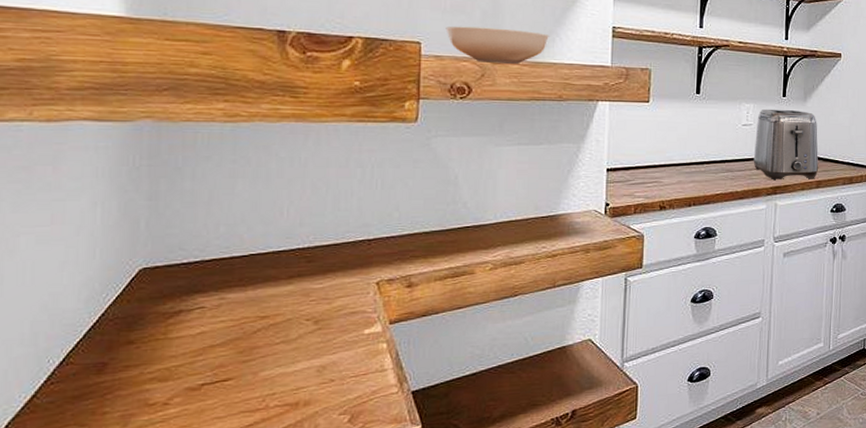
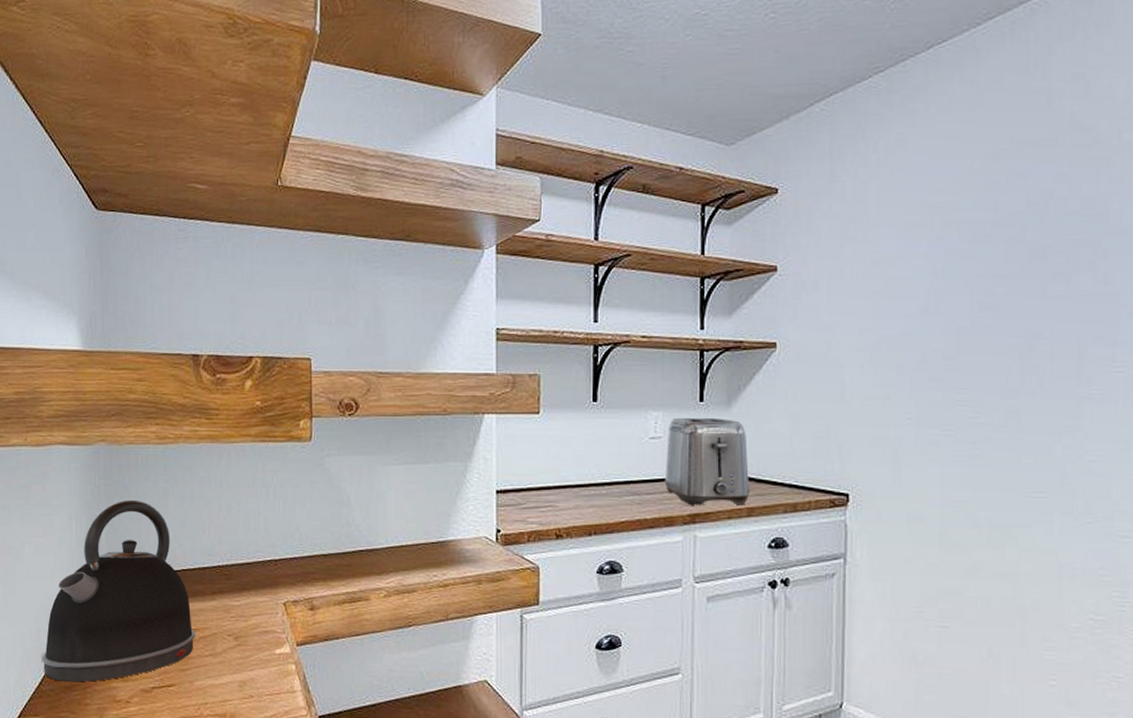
kettle: none [37,181,264,391] -> present [41,499,195,682]
bowl: present [445,26,551,64] -> none [332,338,432,376]

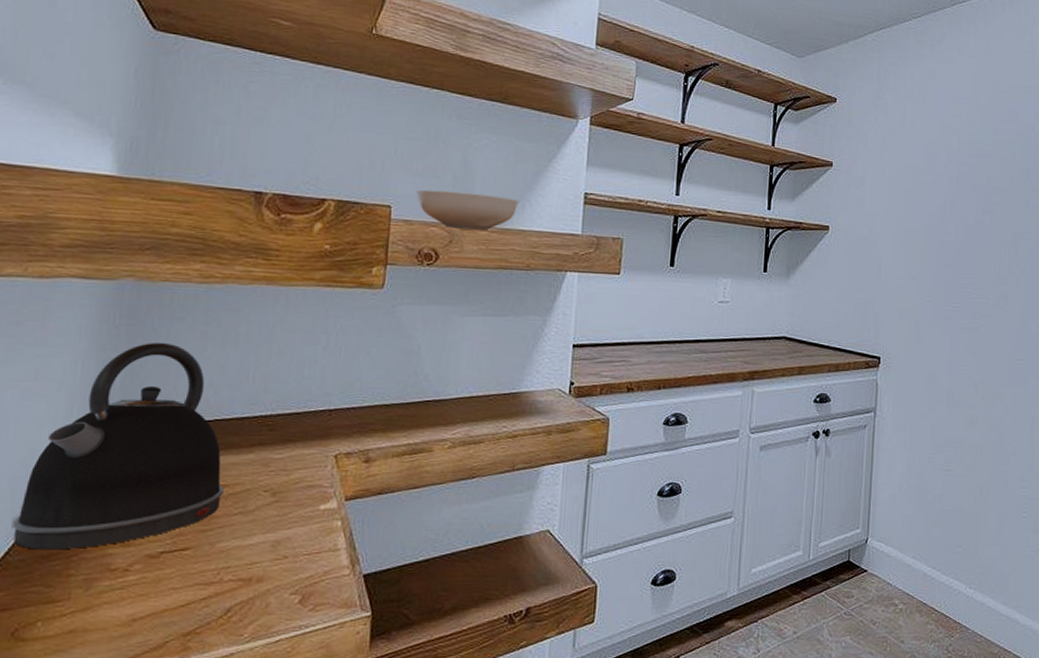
bowl: none [332,338,432,376] -> present [416,189,521,230]
toaster: present [664,417,749,506] -> none [729,284,802,365]

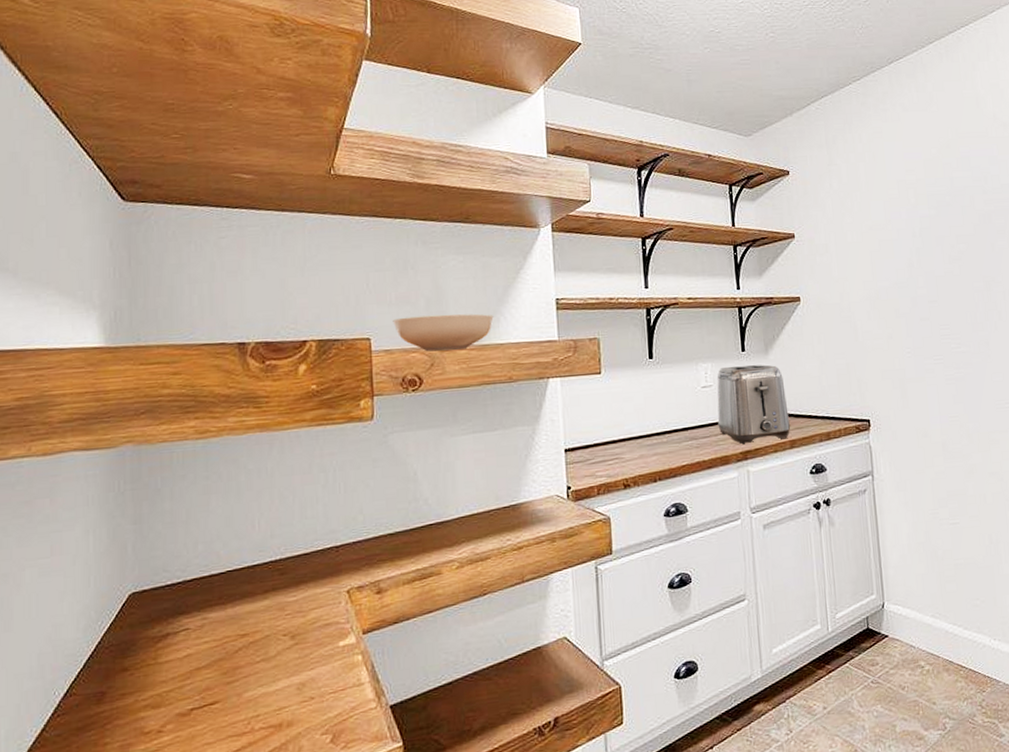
kettle: present [12,342,224,550] -> none [44,502,244,723]
toaster: none [729,284,802,365] -> present [717,364,790,444]

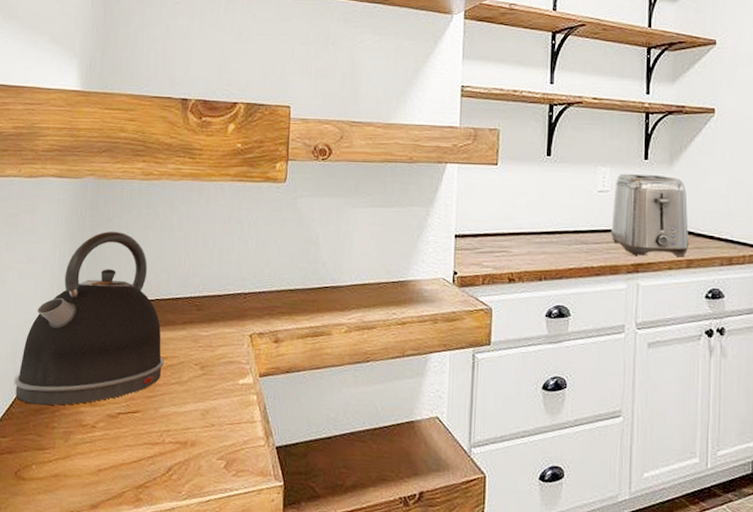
kettle: none [44,502,244,723] -> present [14,231,164,406]
bowl: present [393,313,495,352] -> none [311,90,402,126]

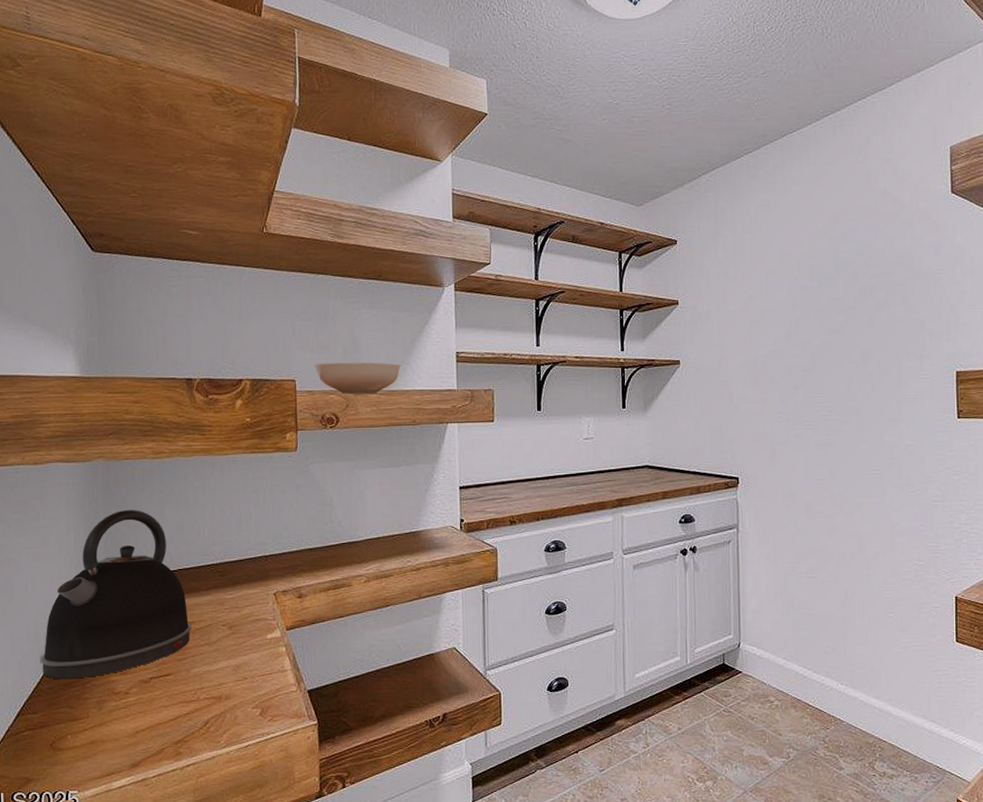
bowl: none [311,90,402,126] -> present [314,362,402,394]
toaster: present [611,173,689,258] -> none [597,421,663,492]

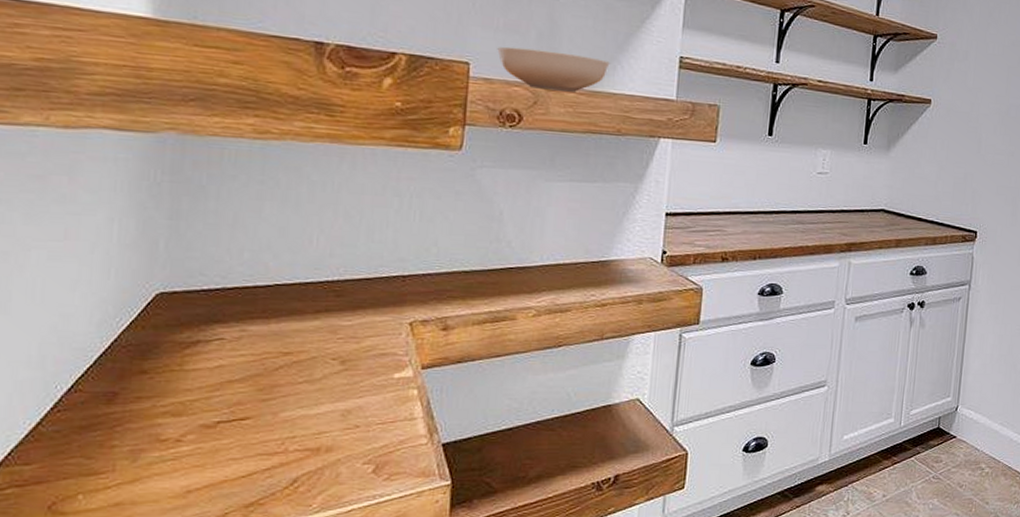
kettle: present [40,509,191,680] -> none [43,201,287,420]

